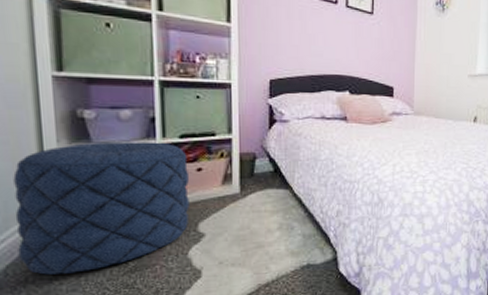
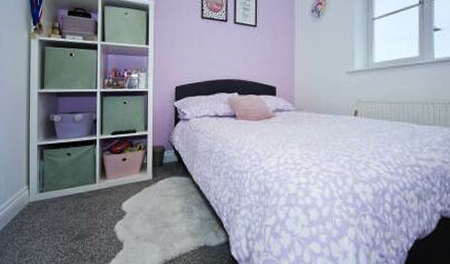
pouf: present [13,141,190,275] -> none [10,138,118,237]

